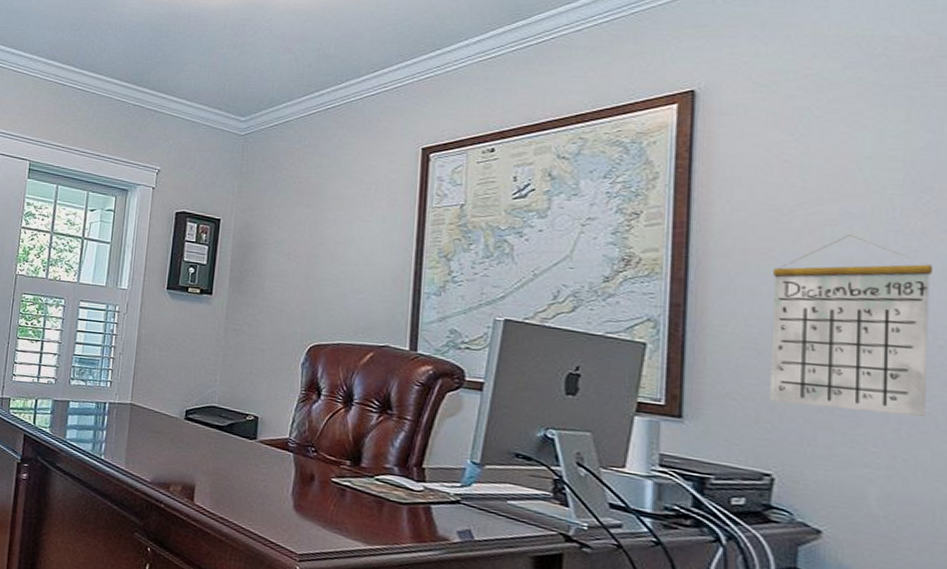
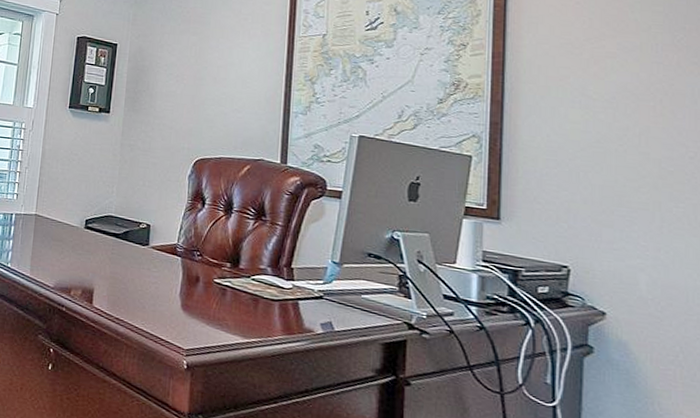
calendar: present [769,234,934,418] -> none [566,65,686,217]

